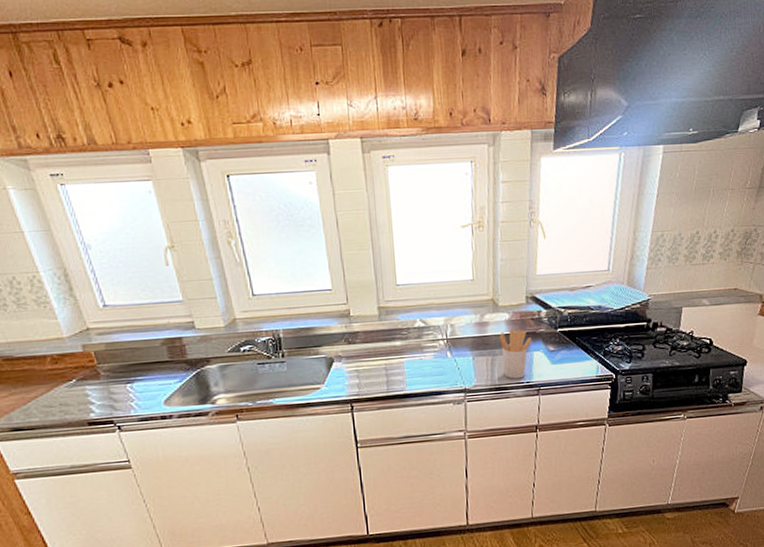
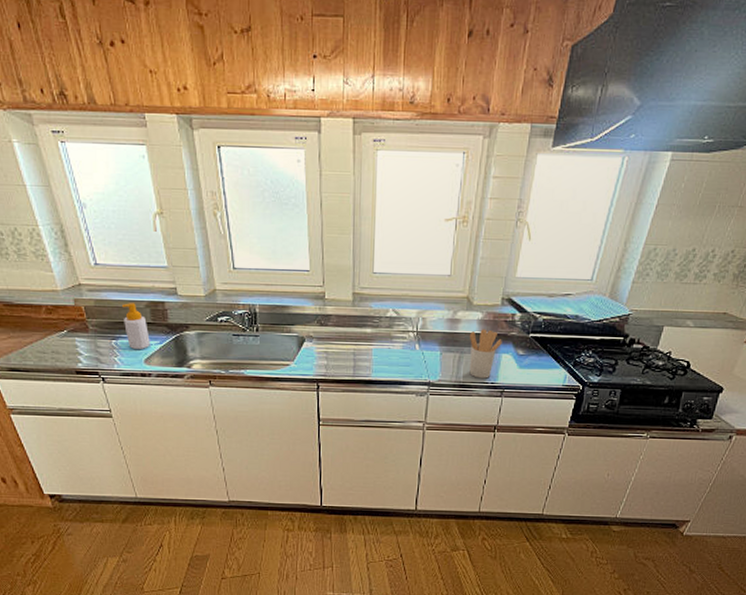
soap bottle: none [136,342,169,391] -> present [122,303,150,349]

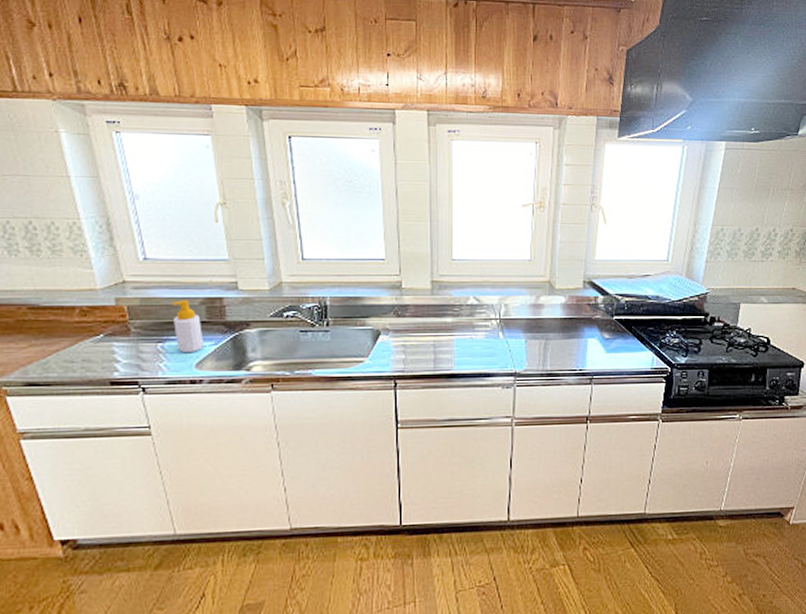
utensil holder: present [469,329,502,379] -> none [553,313,587,366]

